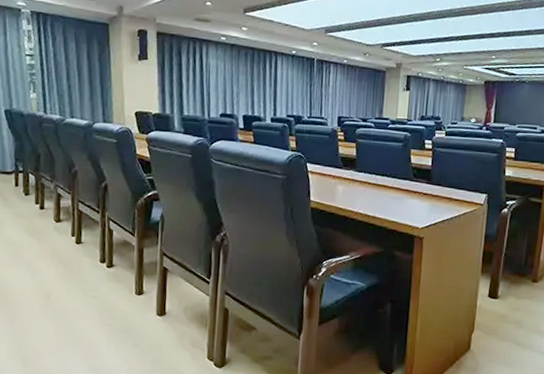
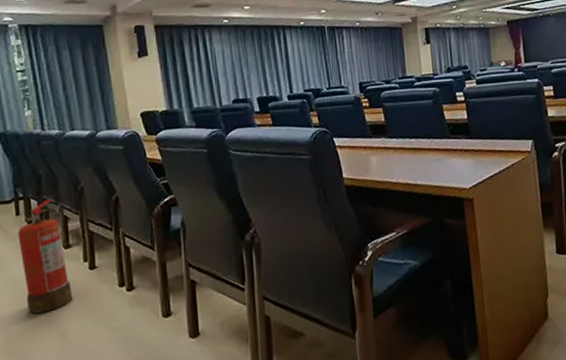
fire extinguisher: none [15,176,60,274] -> present [18,199,73,314]

